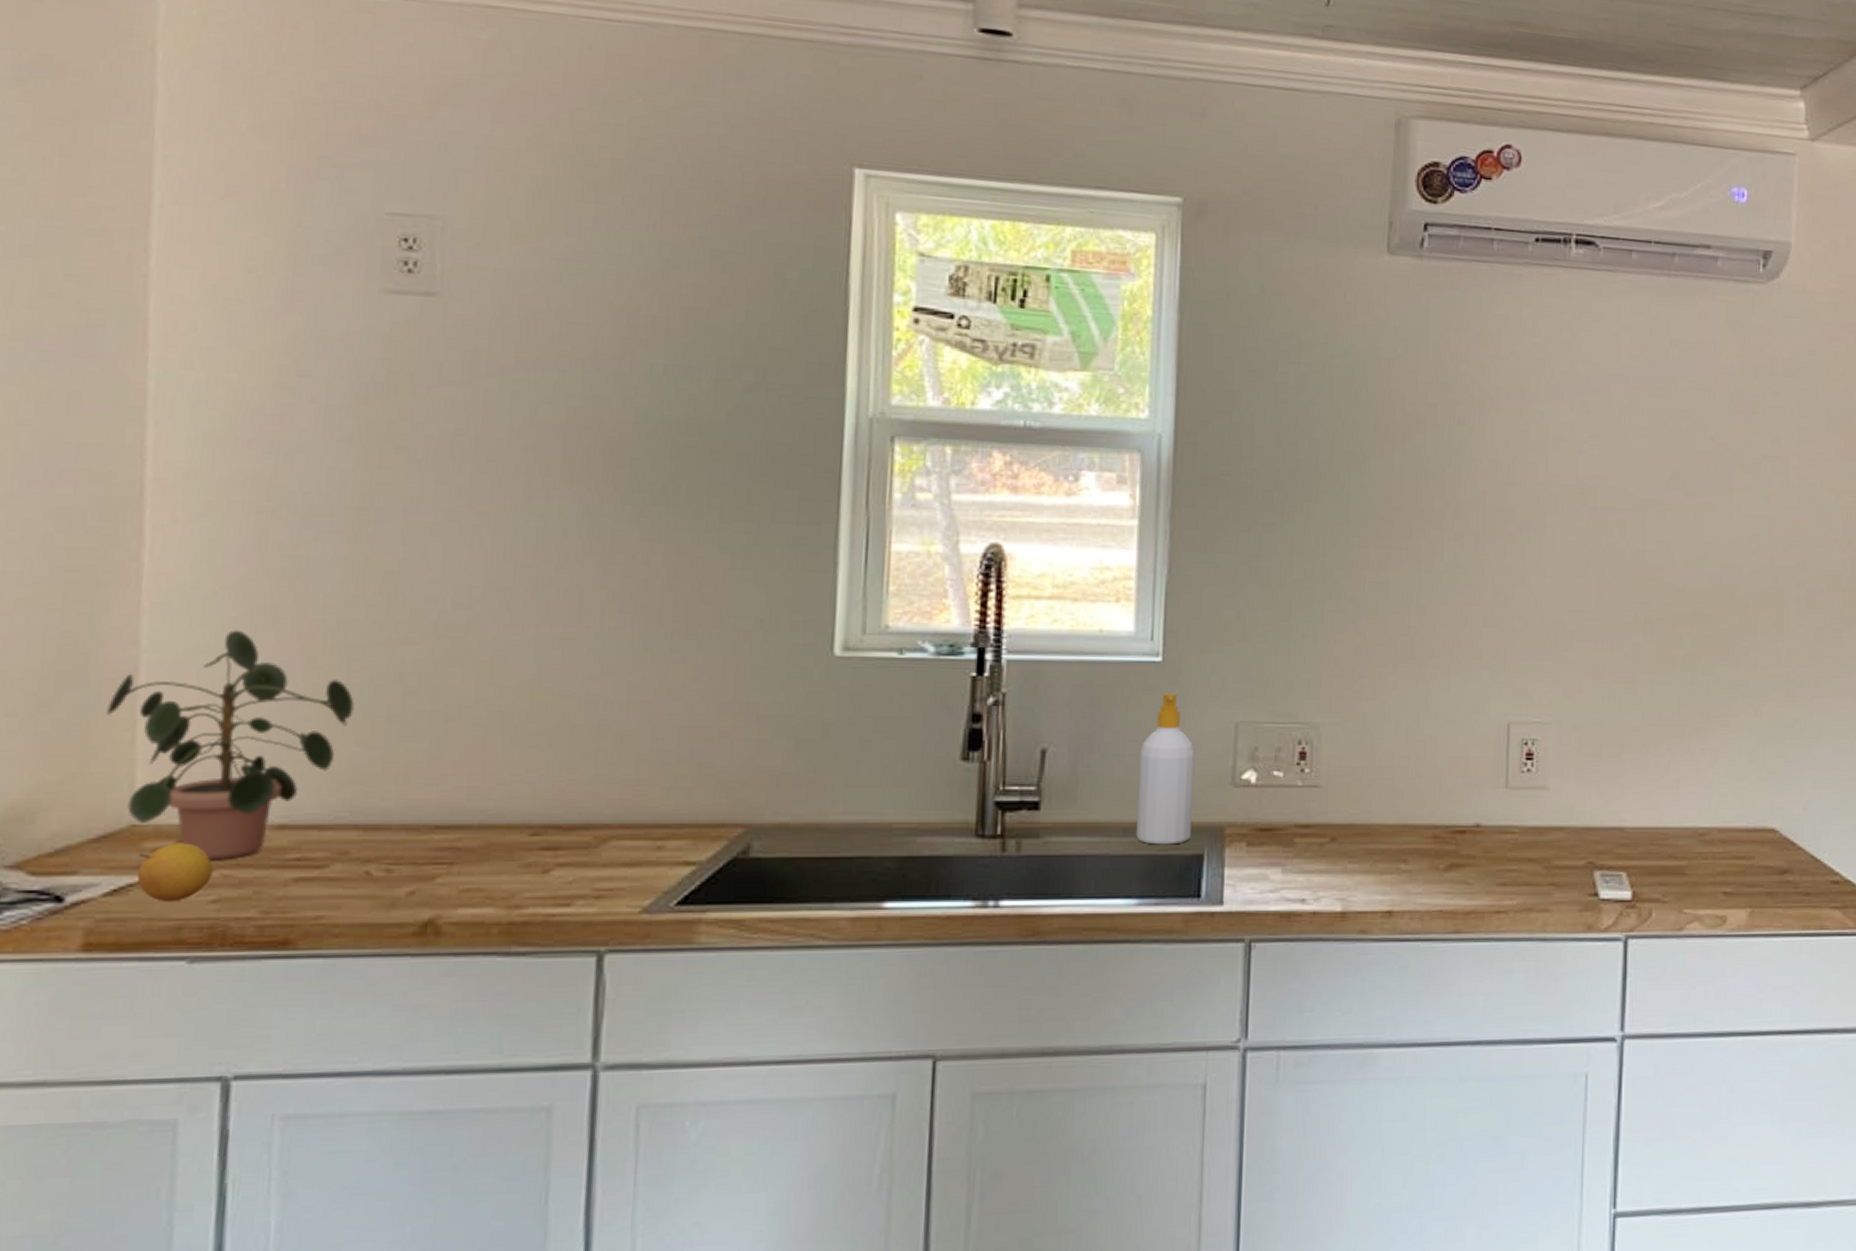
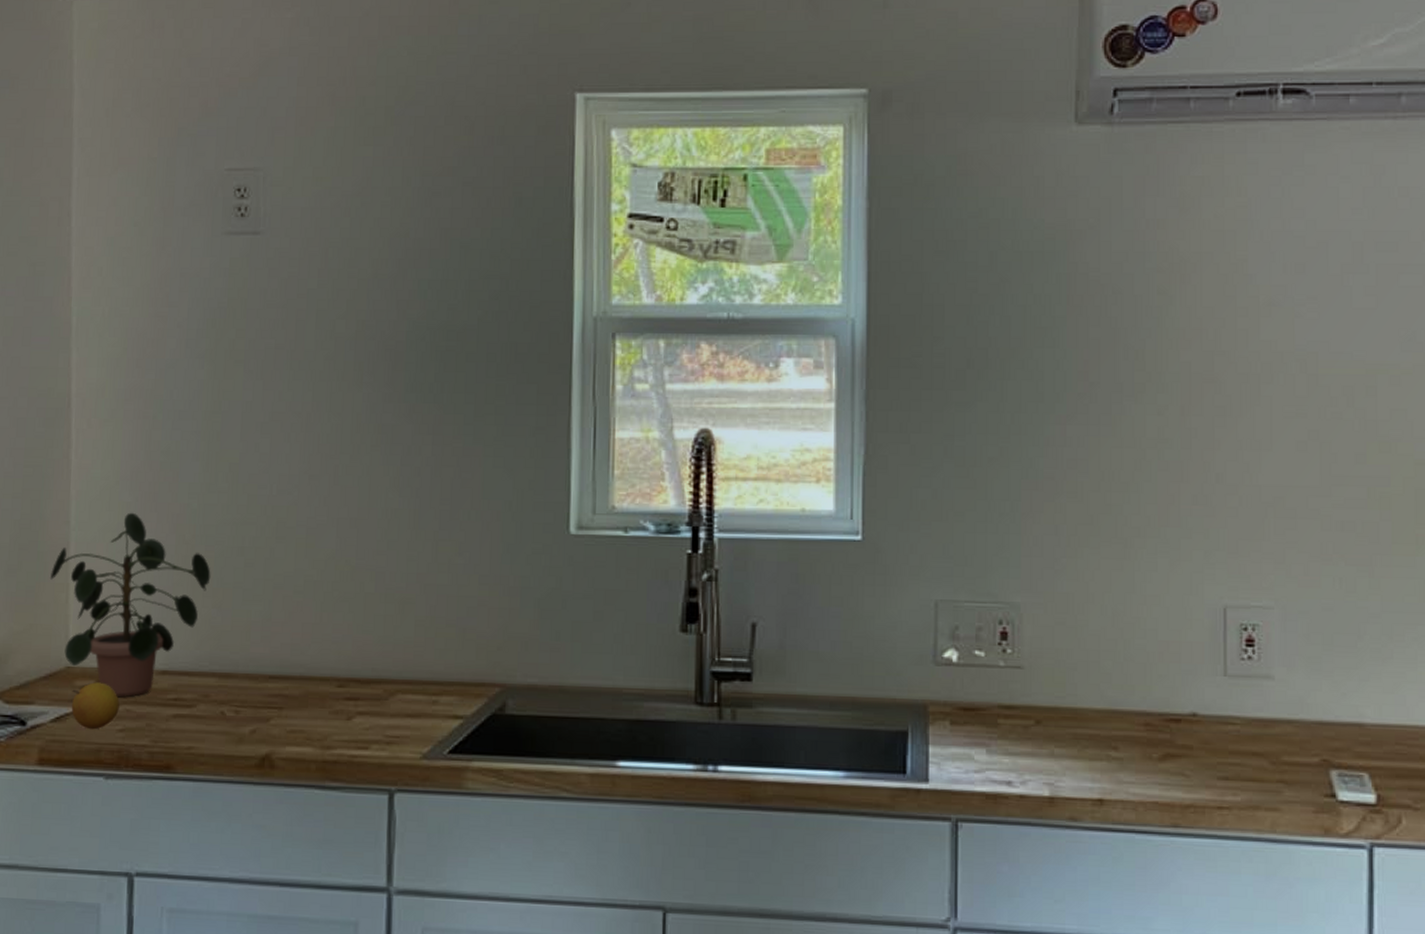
soap bottle: present [1136,693,1194,845] -> none [842,571,896,720]

